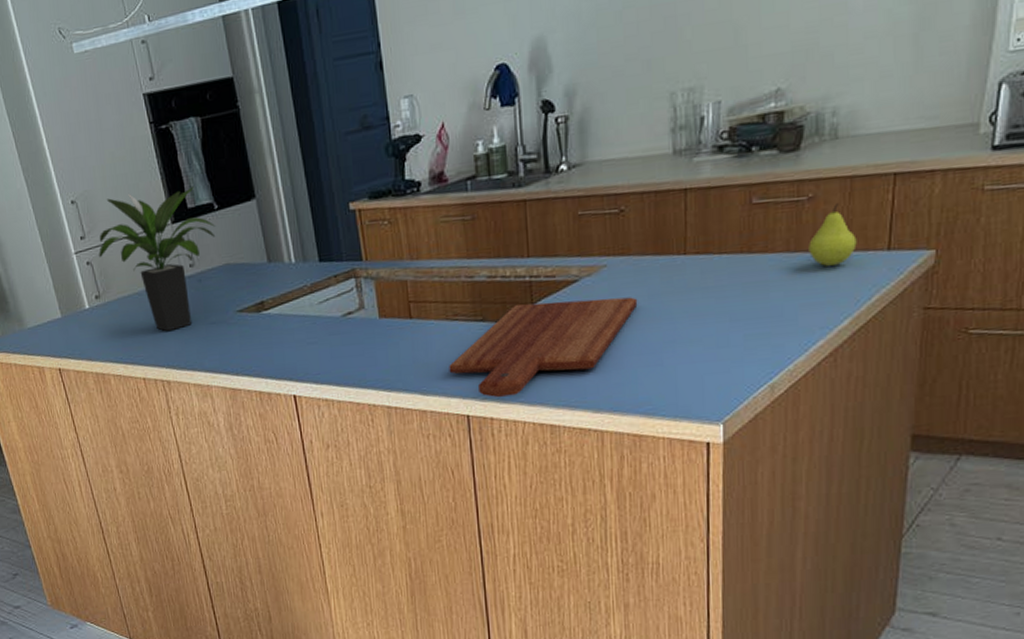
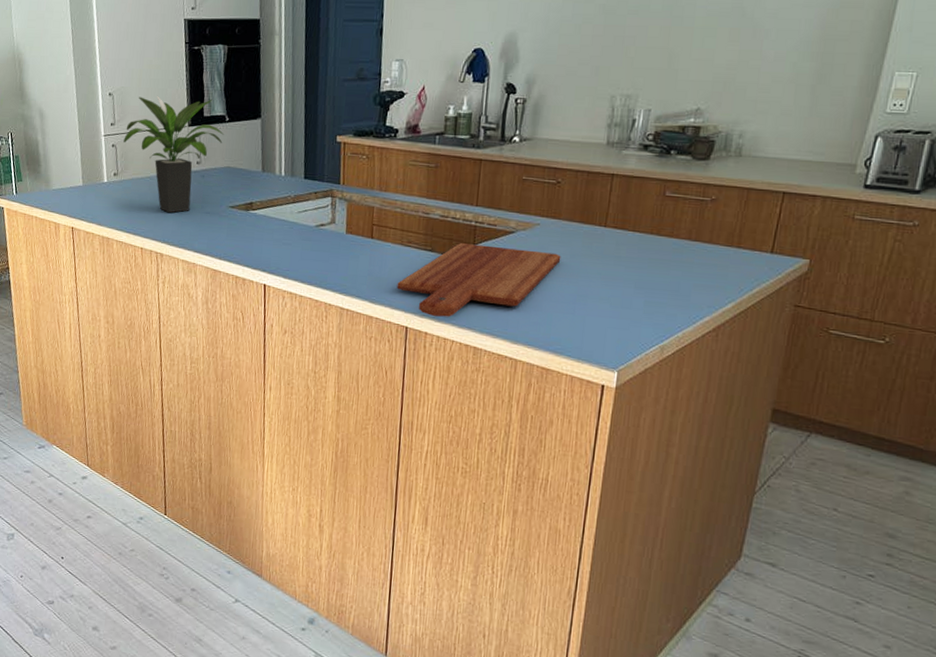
fruit: present [808,203,857,267] -> none [706,208,747,259]

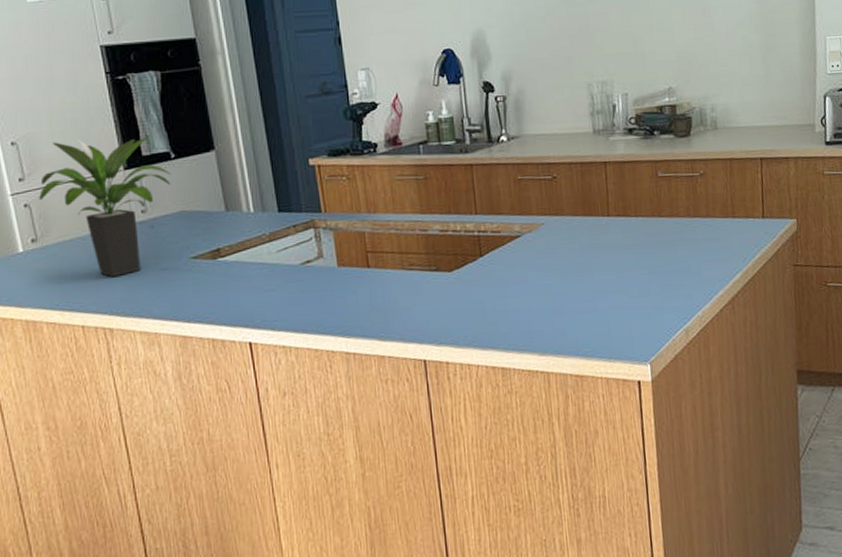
cutting board: present [397,243,561,317] -> none [405,251,573,343]

